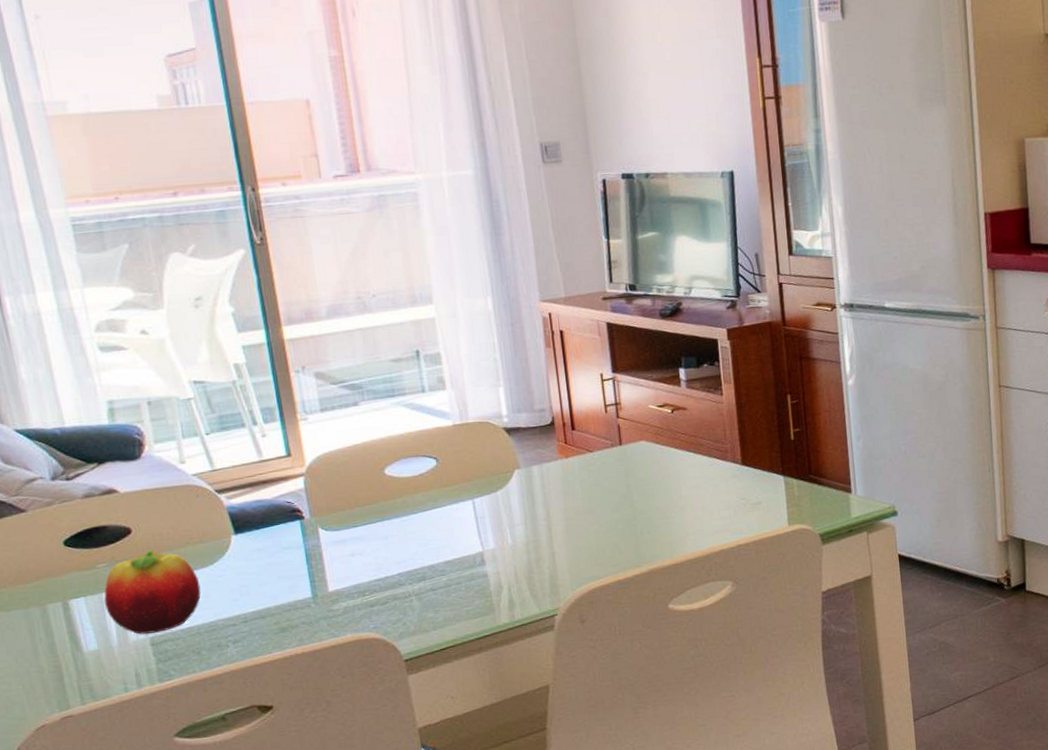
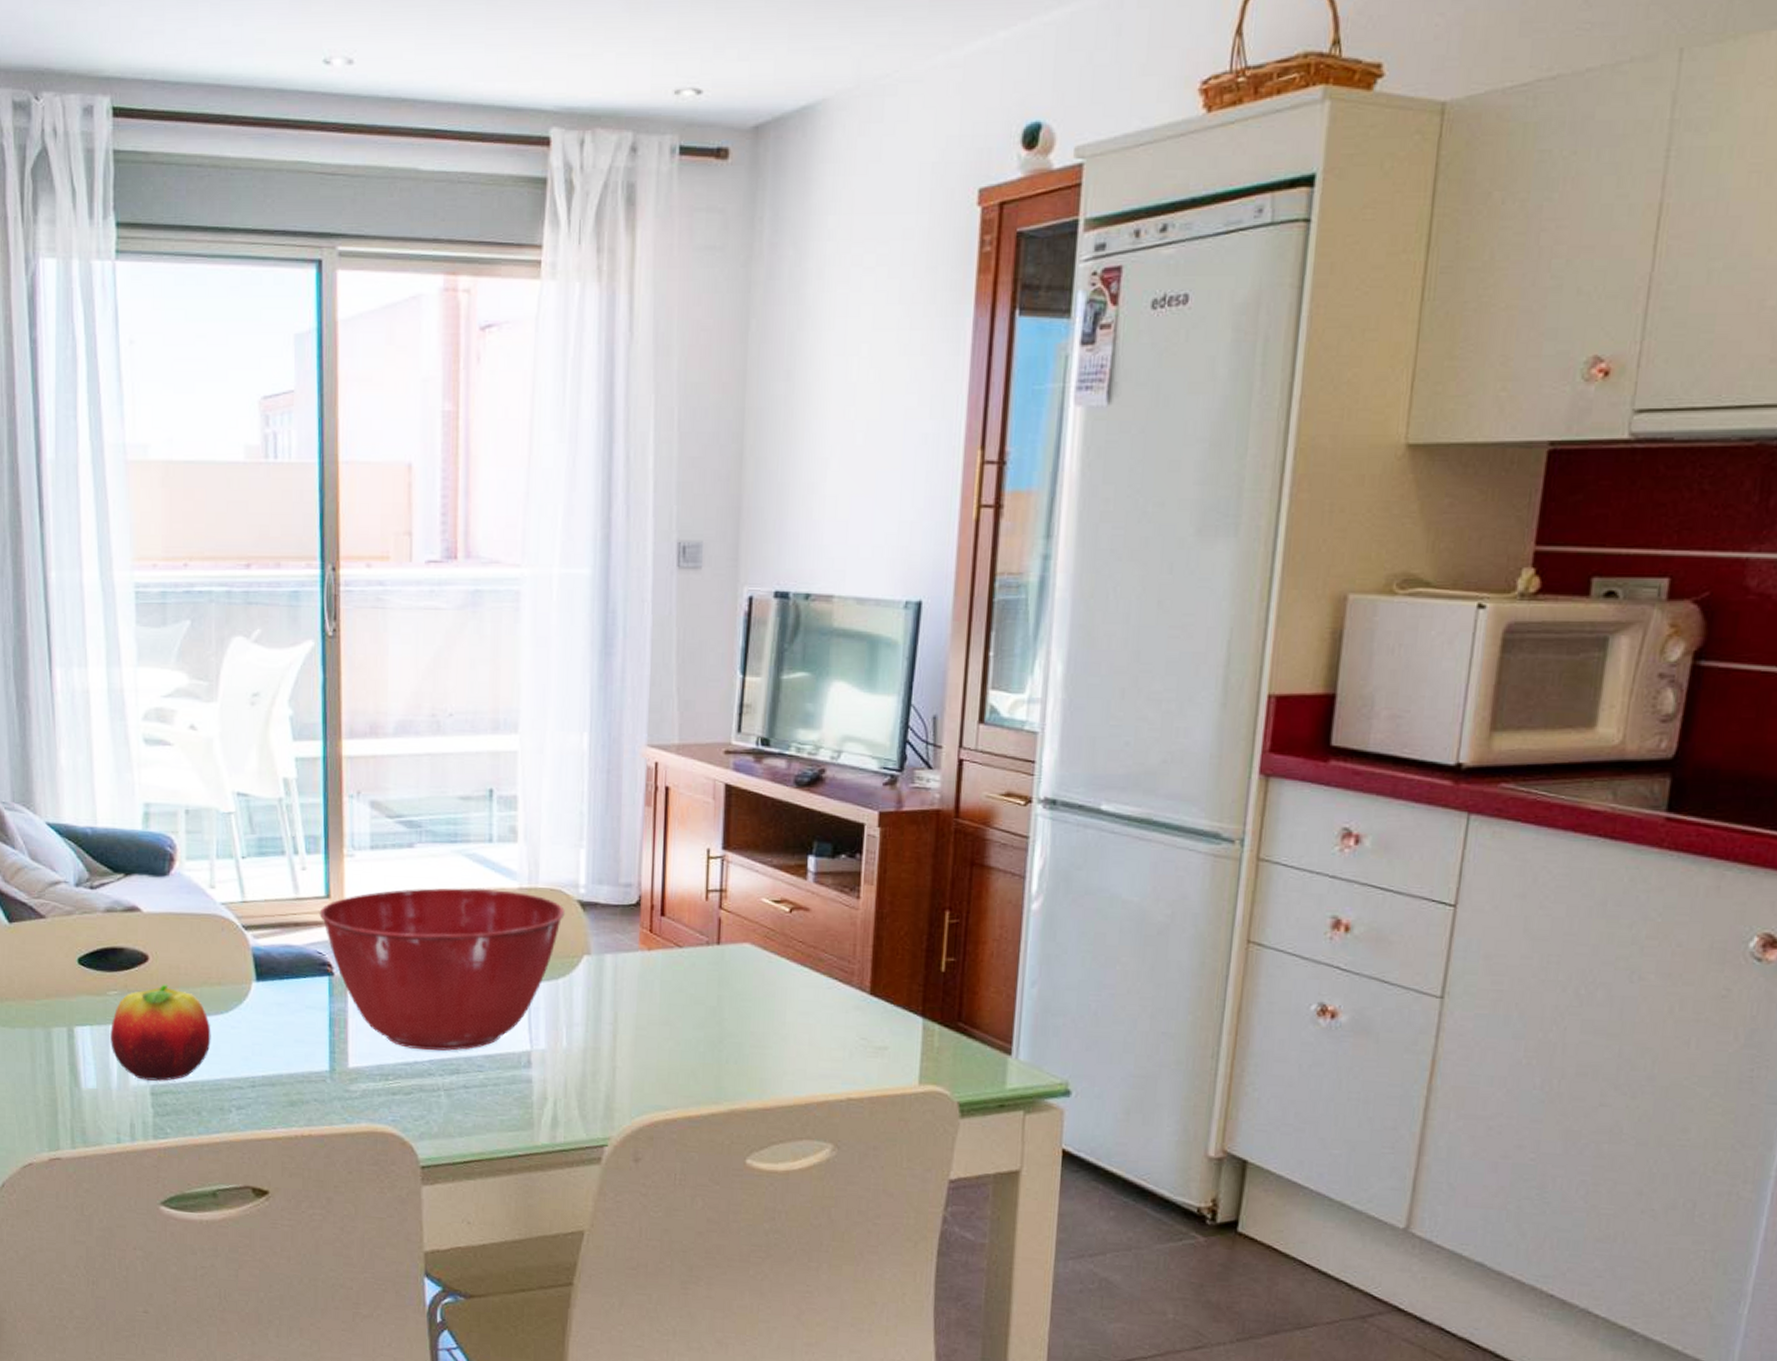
mixing bowl: none [283,428,494,567] -> present [319,888,565,1051]

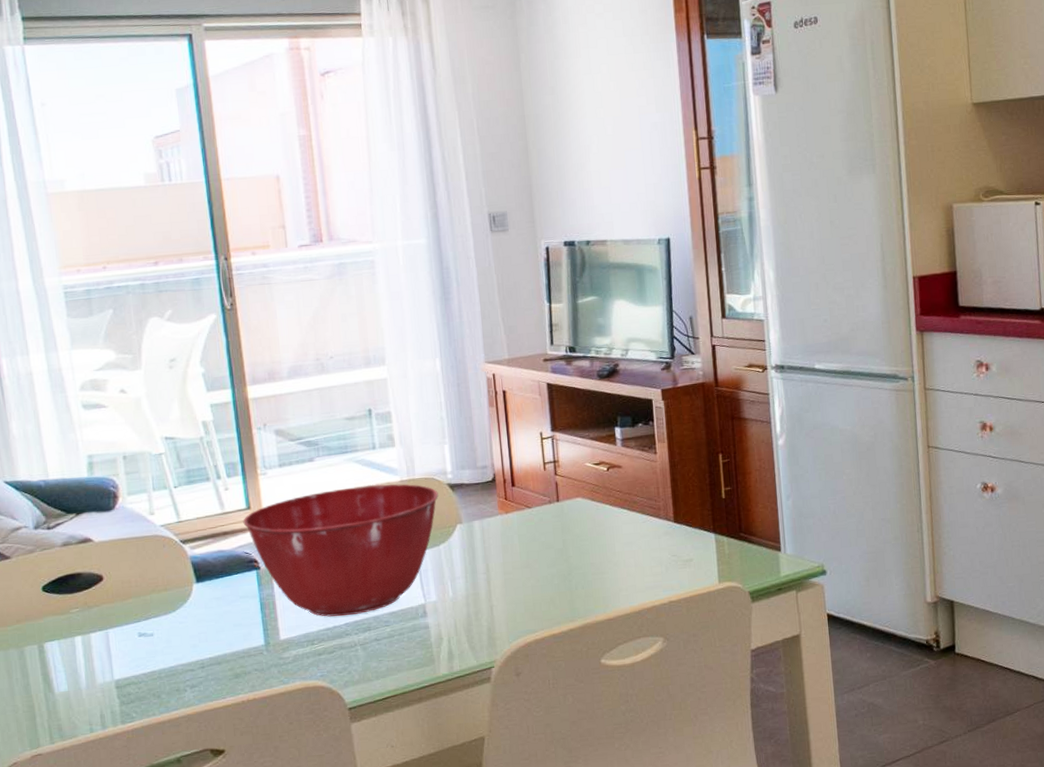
fruit: present [109,984,211,1081] -> none [75,596,164,677]

